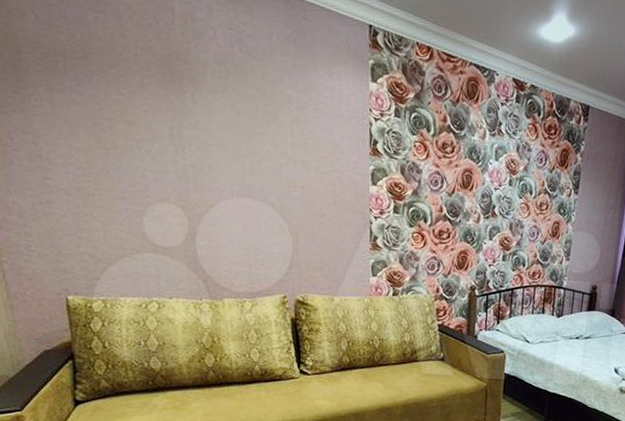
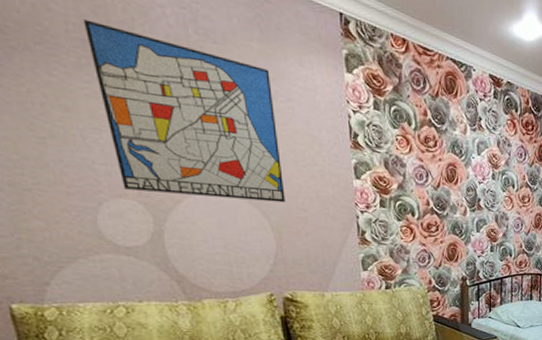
wall art: none [149,43,305,208] -> present [83,19,285,203]

